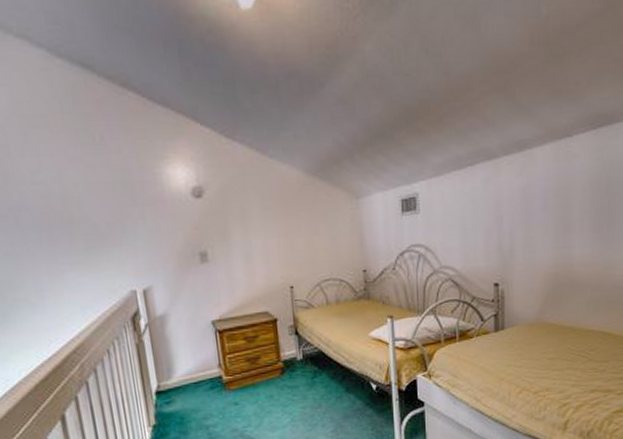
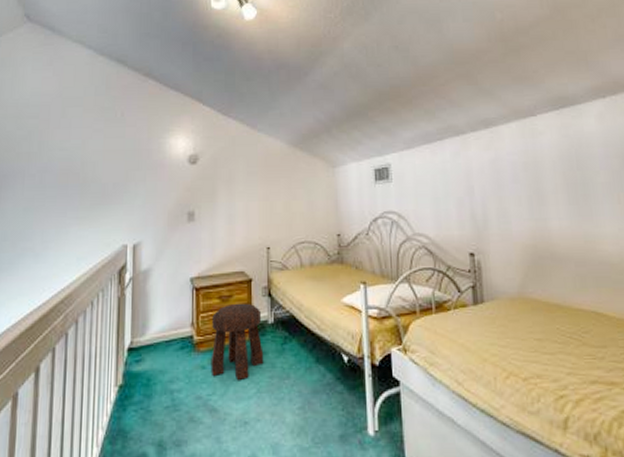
stool: none [239,342,296,412] -> present [210,303,264,380]

